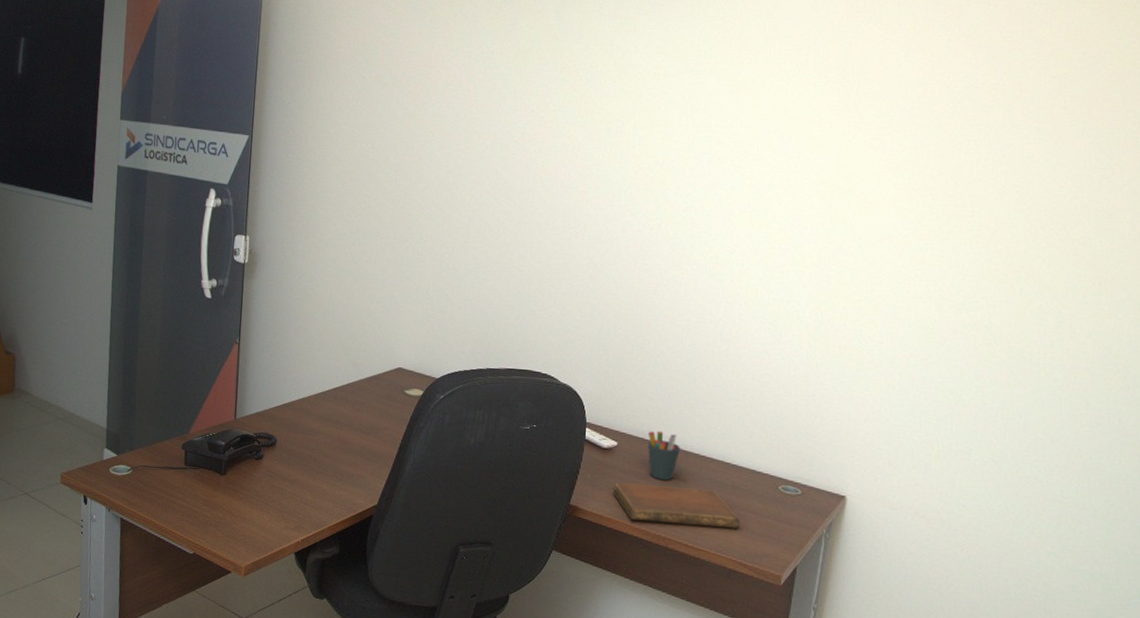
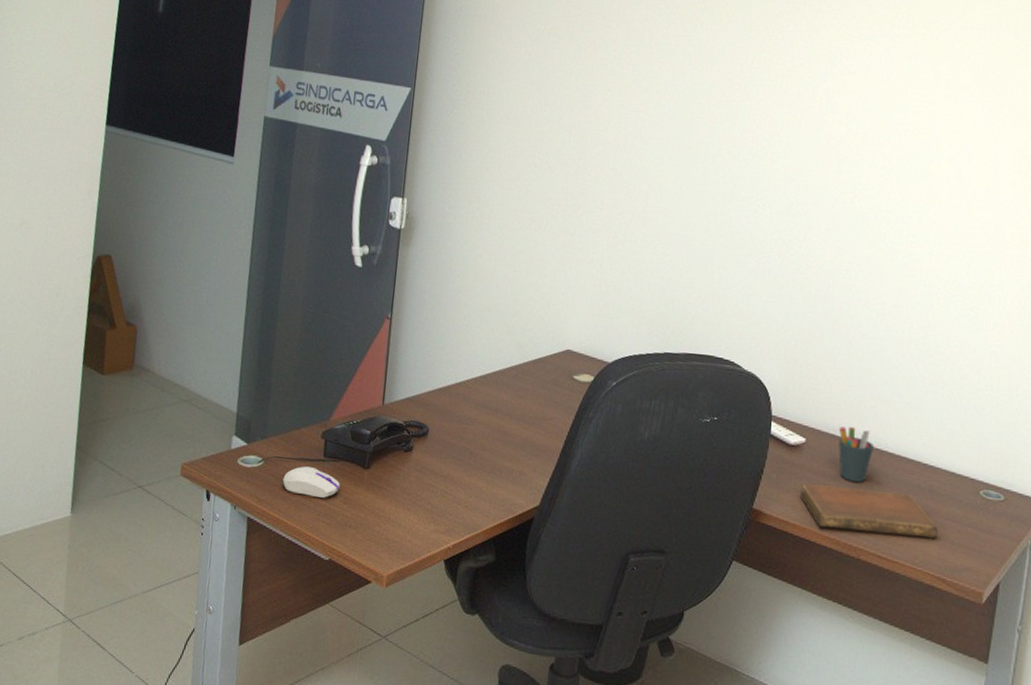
computer mouse: none [149,474,200,501] -> present [282,466,340,498]

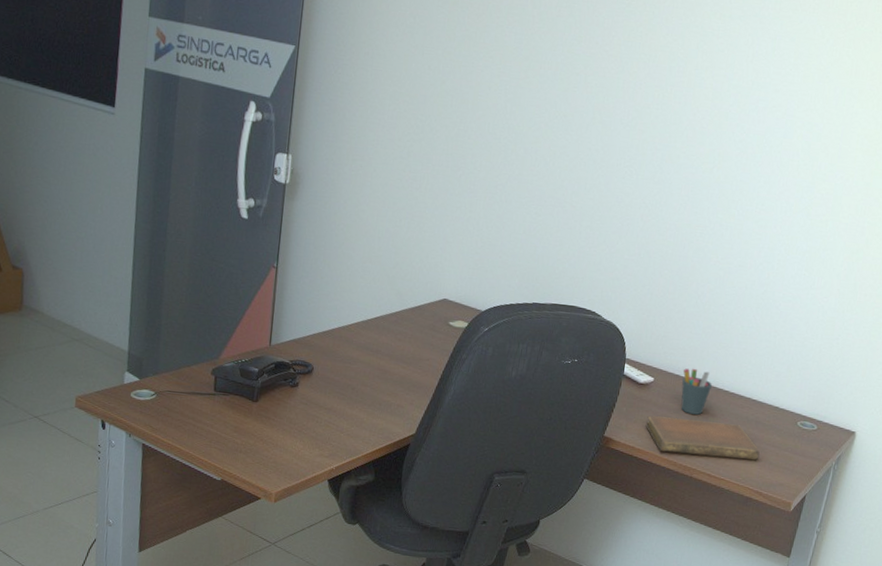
computer mouse: present [282,466,340,498] -> none [175,399,230,427]

